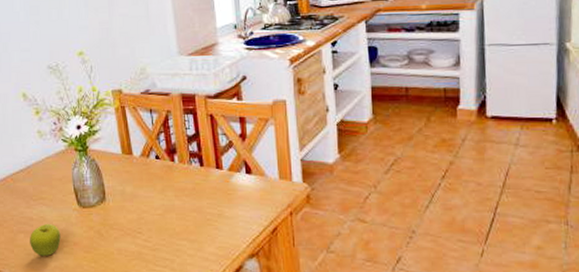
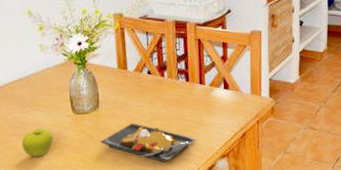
plate: none [110,217,218,263] -> present [100,123,196,162]

